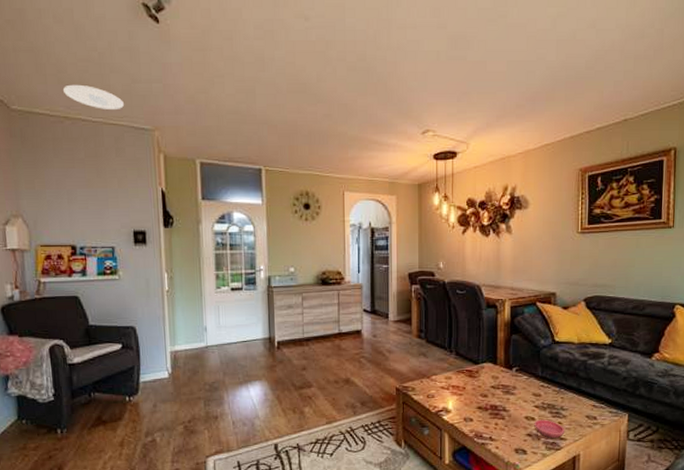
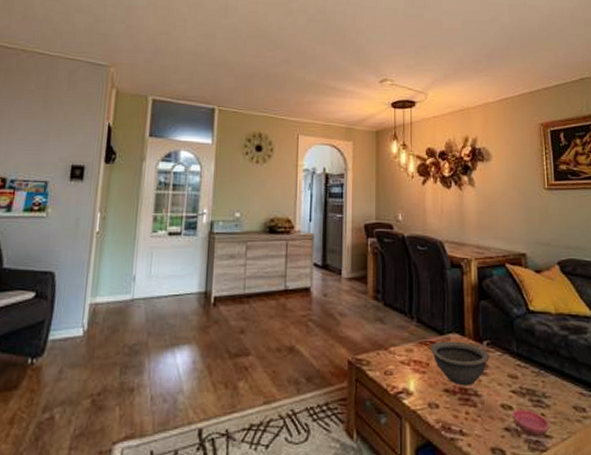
recessed light: present [63,84,124,109] -> none [26,20,84,45]
bowl: none [467,369,518,404] -> present [430,341,490,386]

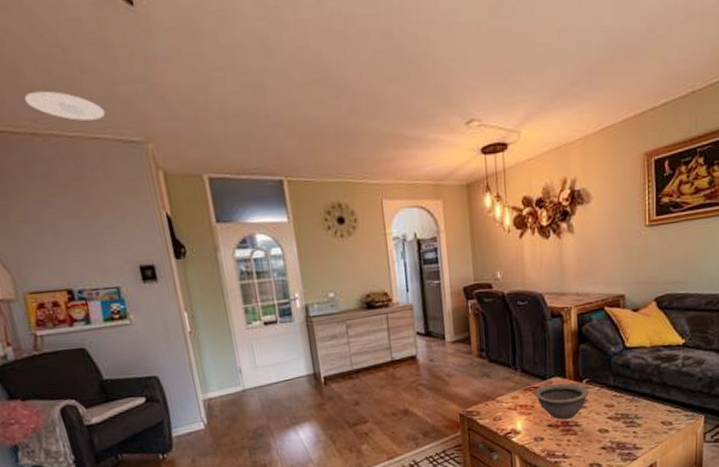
recessed light: none [26,20,84,45] -> present [24,90,105,121]
saucer: present [512,409,549,436] -> none [608,430,640,449]

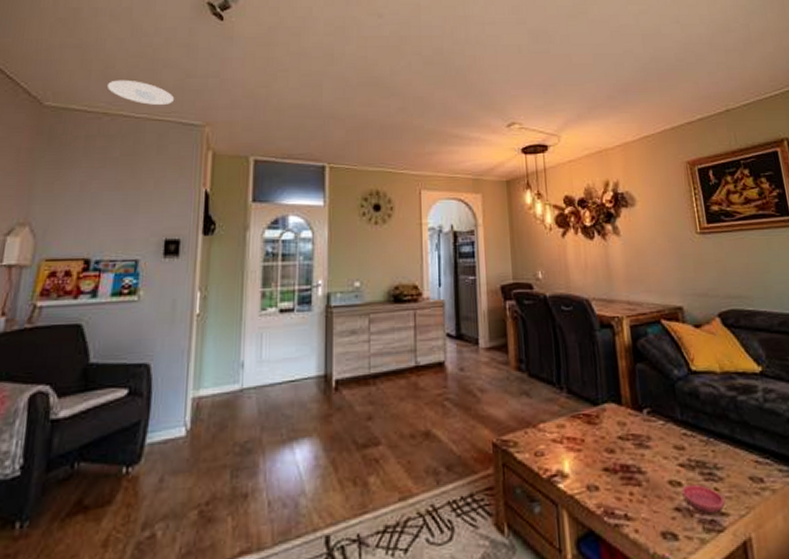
bowl: present [534,383,589,420] -> none [584,411,652,463]
saucer: none [608,430,640,449] -> present [681,484,725,514]

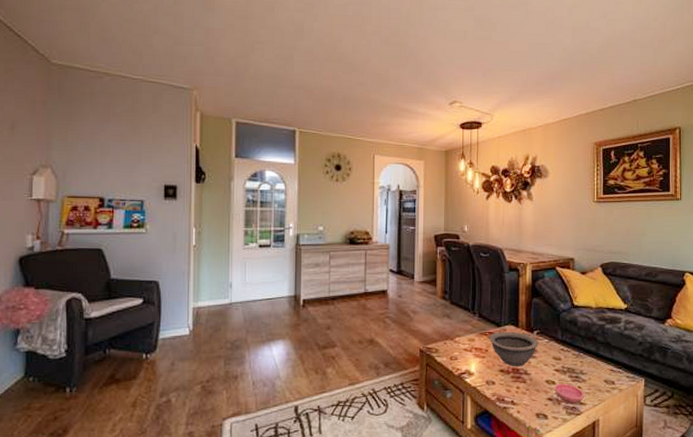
recessed light: present [108,80,174,105] -> none [106,43,164,68]
bowl: none [584,411,652,463] -> present [489,332,539,367]

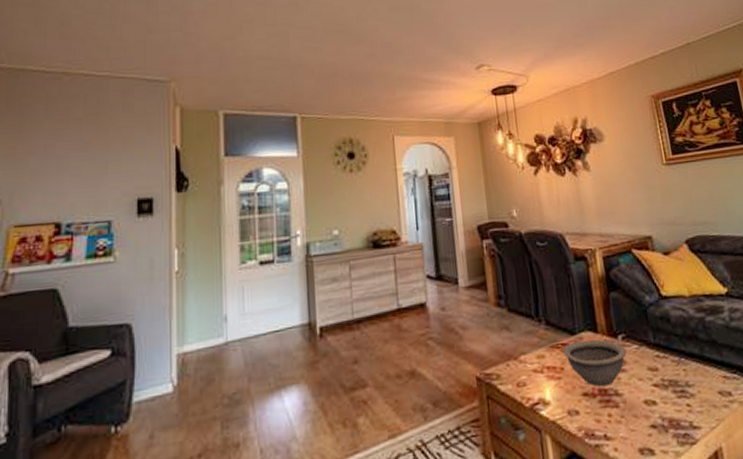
saucer: present [554,383,584,403] -> none [656,401,697,428]

